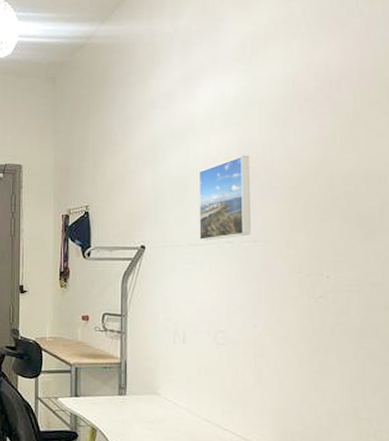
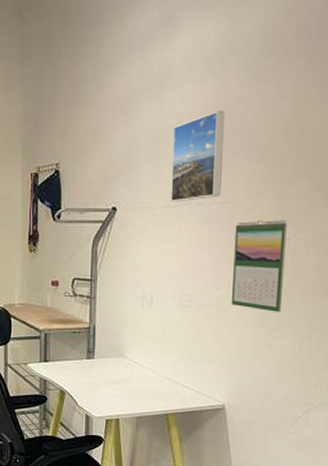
calendar: none [269,258,327,353] -> present [231,220,287,312]

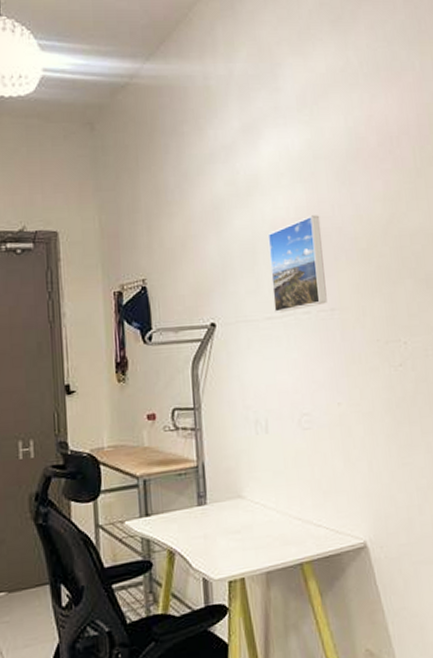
calendar: present [231,220,287,312] -> none [348,323,411,425]

